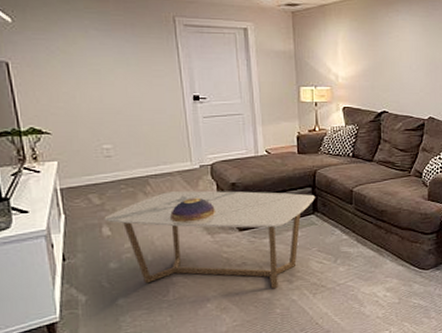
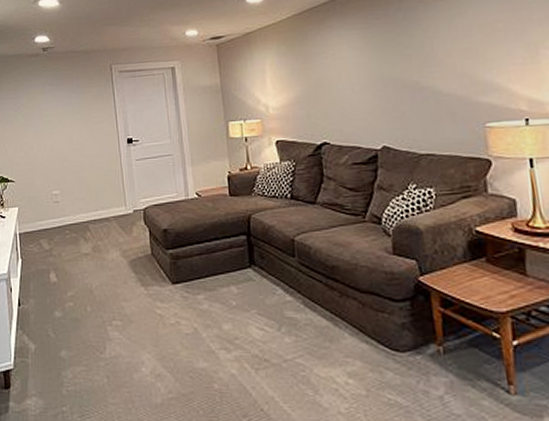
coffee table: present [104,190,315,289] -> none [51,237,251,358]
decorative bowl: present [170,197,215,223] -> none [107,244,148,271]

